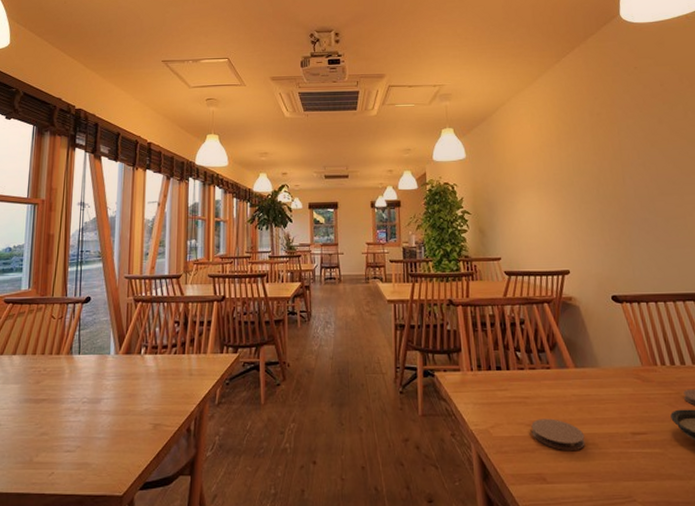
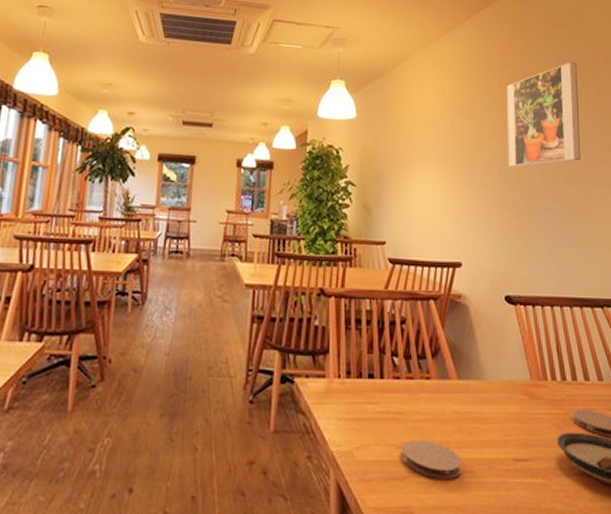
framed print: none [597,88,673,186] -> present [506,62,581,168]

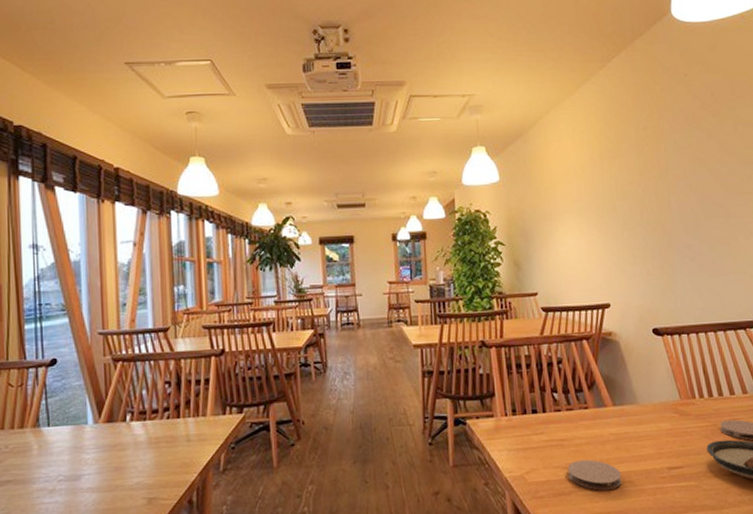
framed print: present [506,62,581,168] -> none [643,98,720,210]

